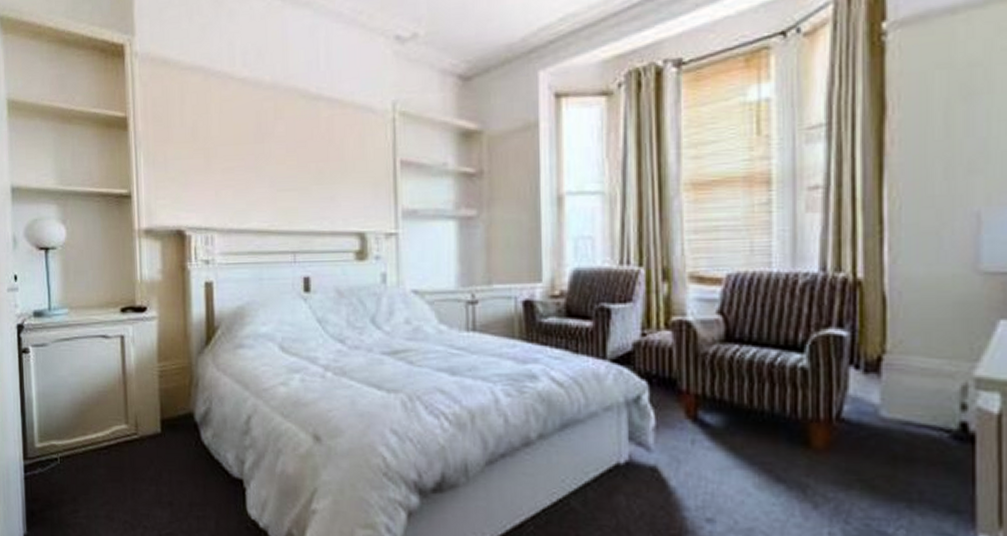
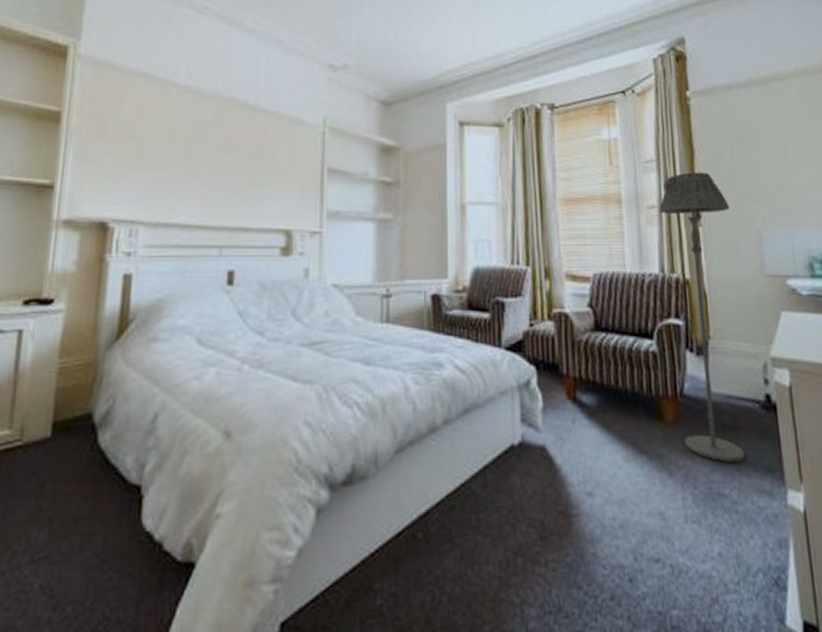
floor lamp: none [826,136,933,499] -> present [659,172,745,462]

